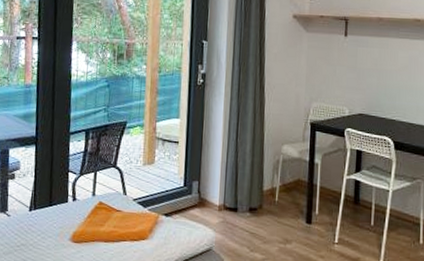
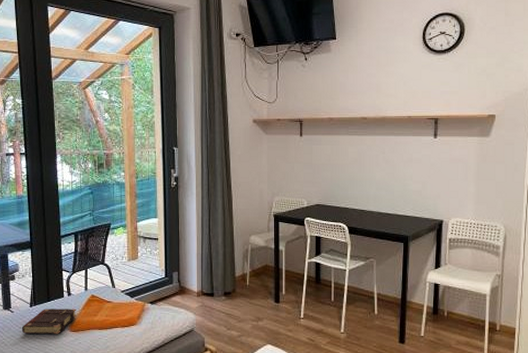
book: none [18,214,81,244] -> present [22,308,77,334]

